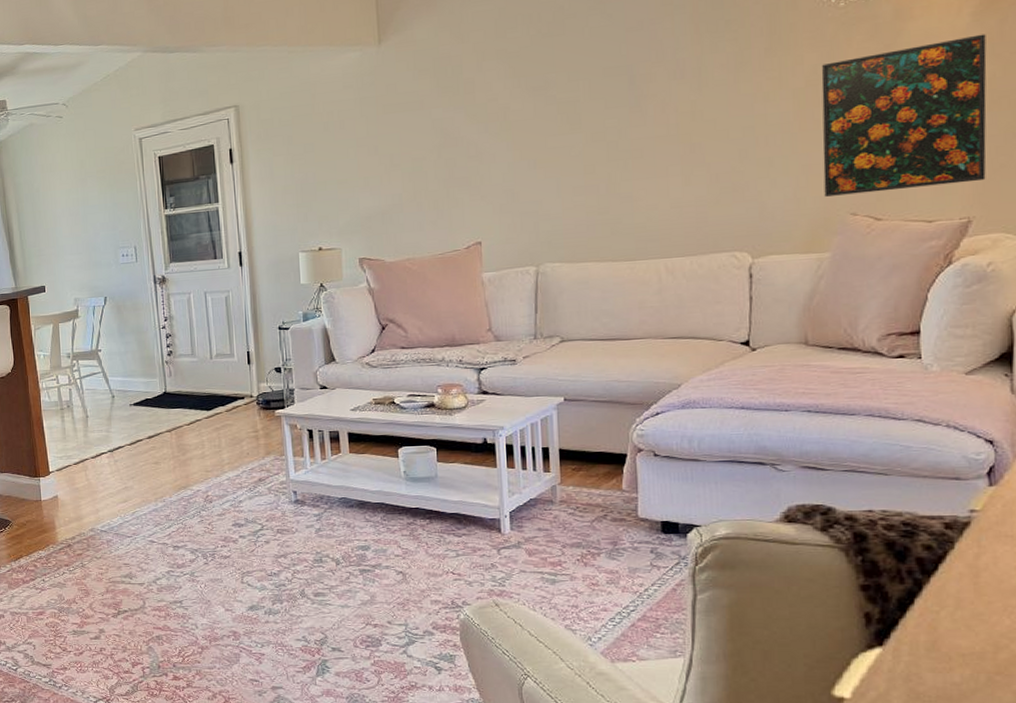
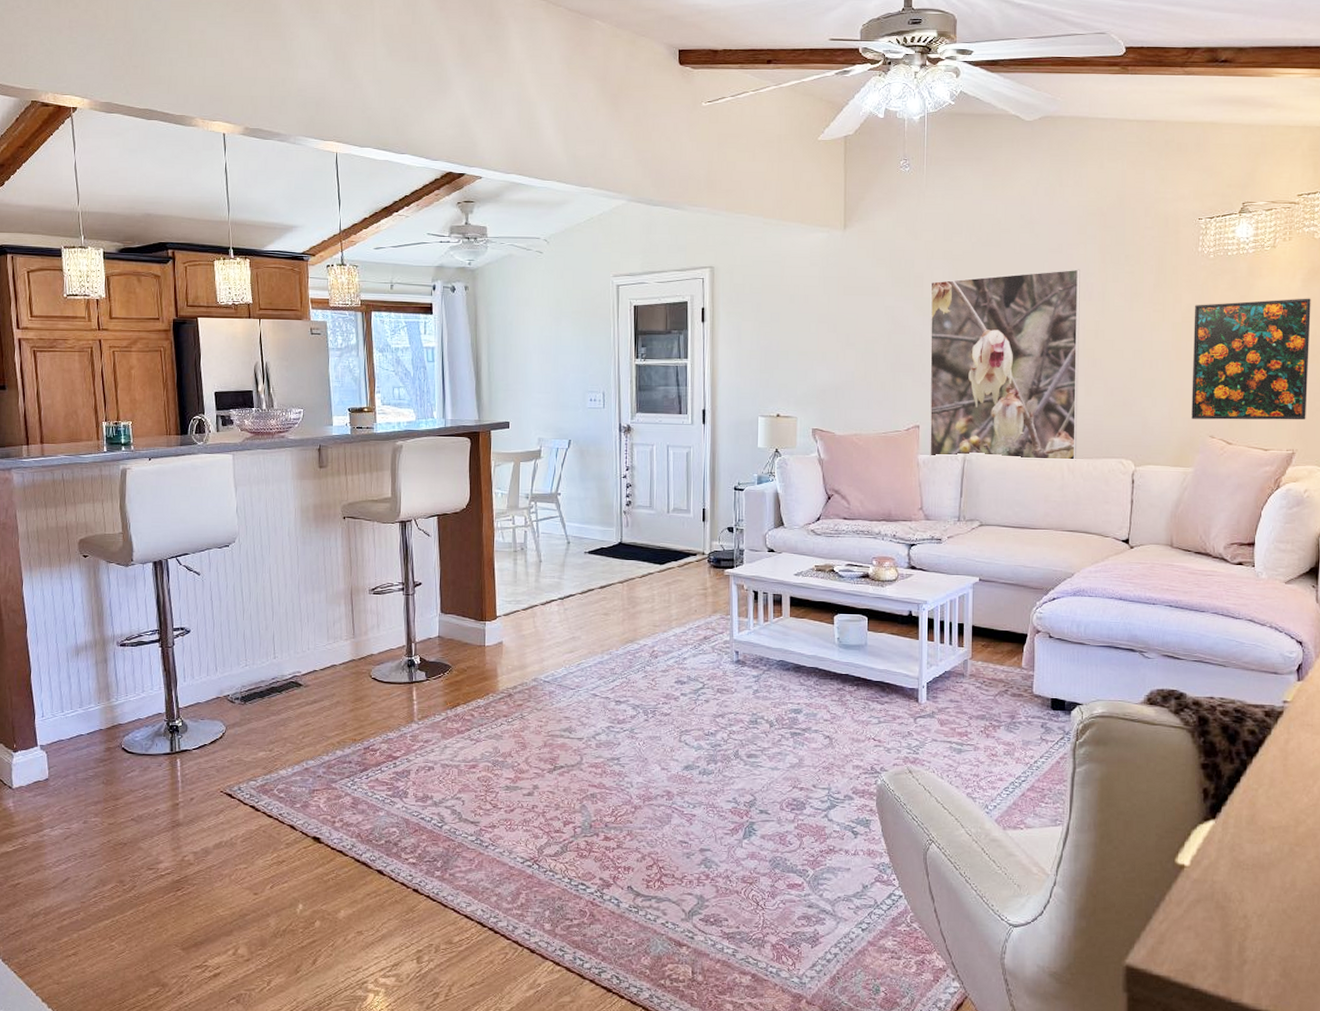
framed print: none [483,45,676,274] -> present [929,269,1080,461]

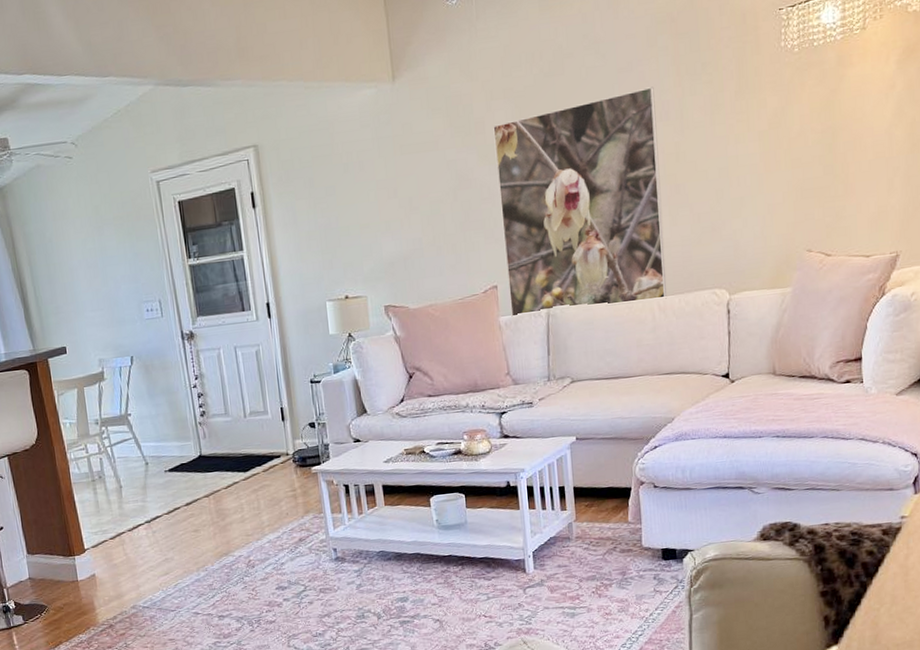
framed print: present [1191,298,1311,420] -> none [781,81,909,235]

